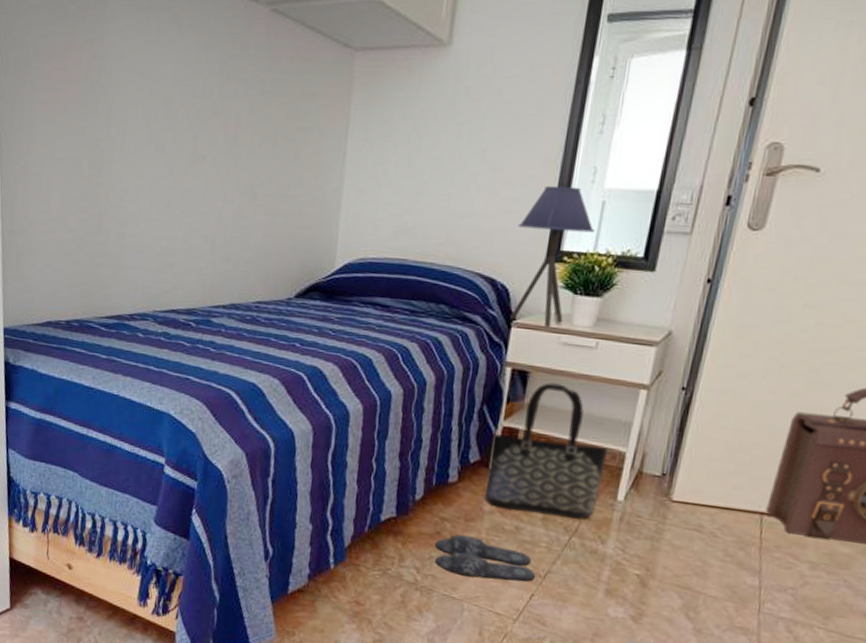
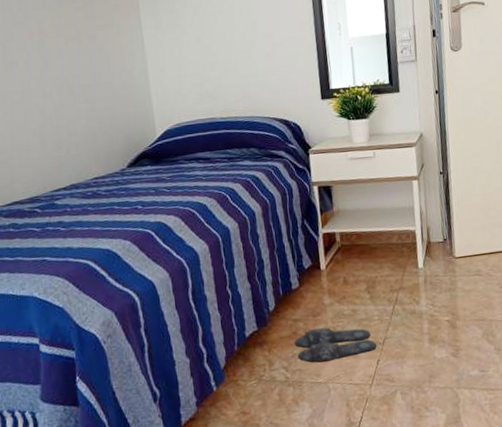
tote bag: present [484,382,609,519] -> none [316,190,406,298]
table lamp: present [510,183,595,328] -> none [294,38,351,150]

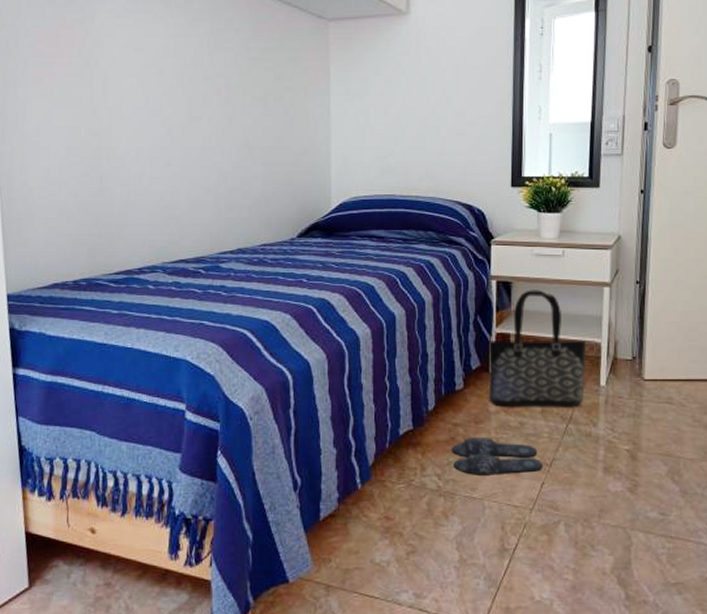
tote bag: none [316,190,406,298] -> present [488,290,587,407]

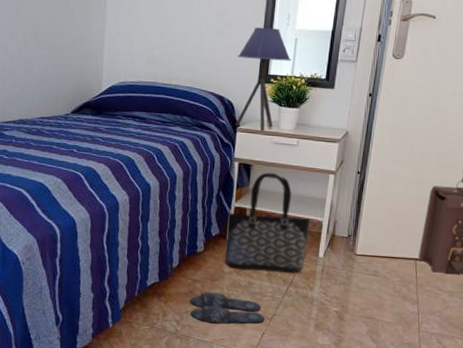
table lamp: none [484,121,547,243] -> present [235,25,291,132]

